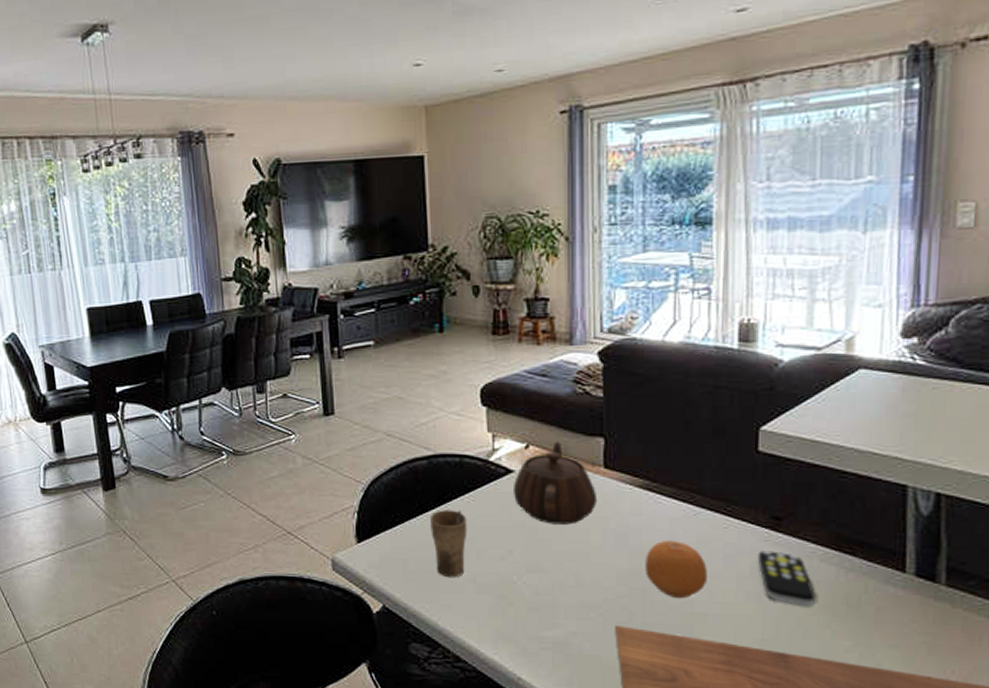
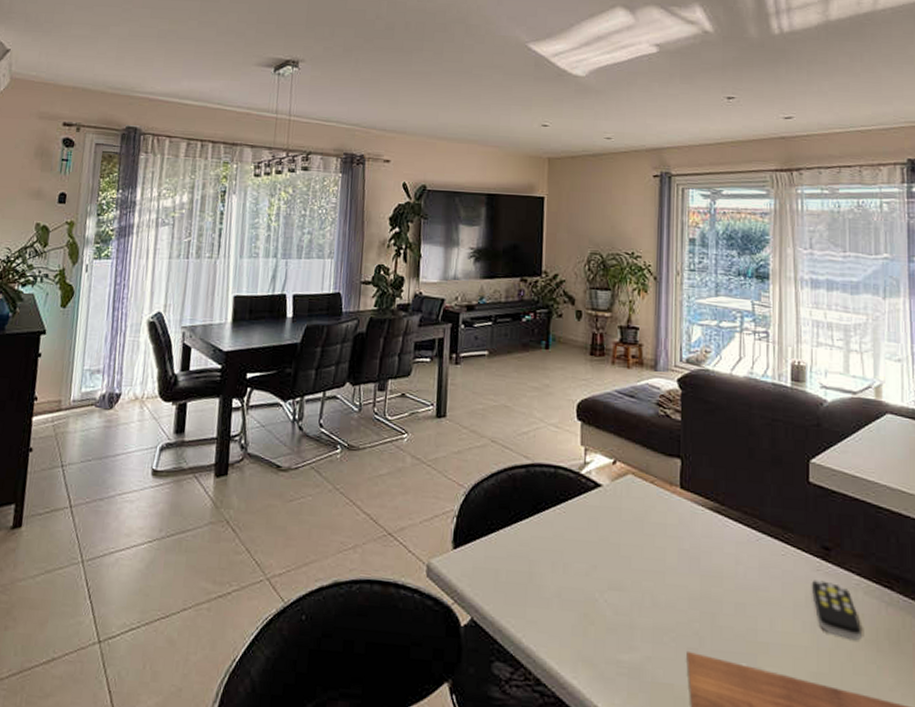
cup: present [430,510,468,578] -> none [523,519,557,592]
teapot: present [514,441,598,525] -> none [600,459,674,543]
fruit: present [645,540,707,599] -> none [714,563,768,626]

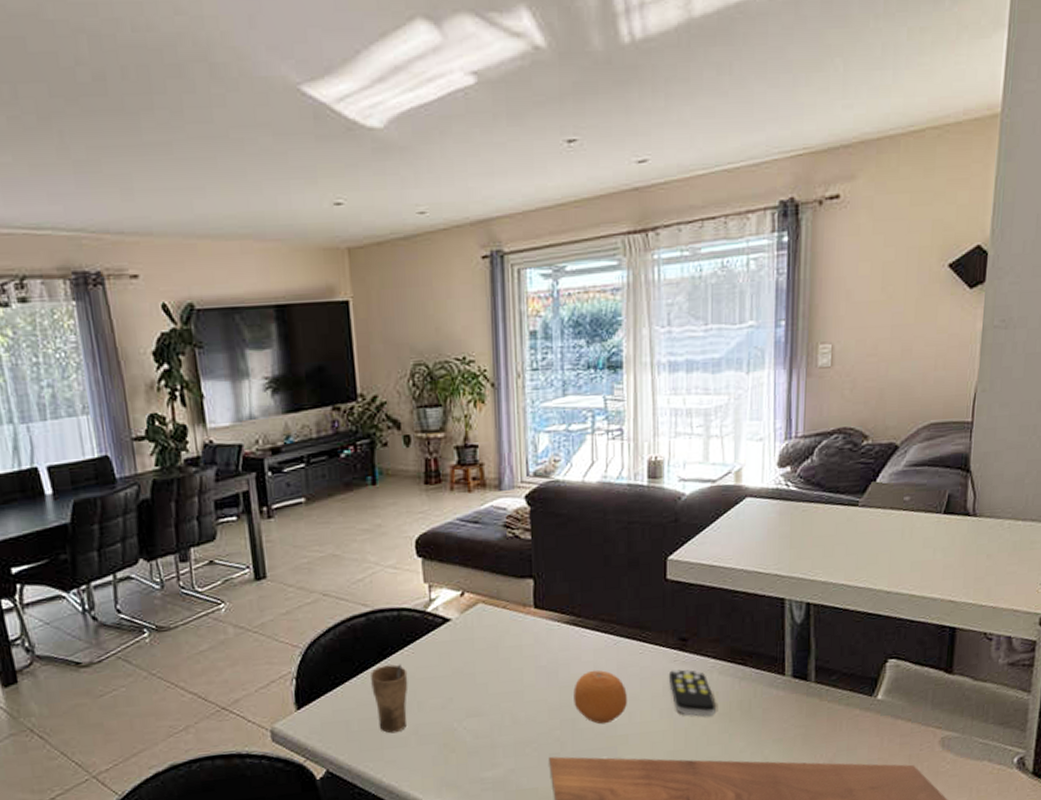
cup: none [523,519,557,592] -> present [371,664,408,734]
fruit: none [714,563,768,626] -> present [573,670,627,725]

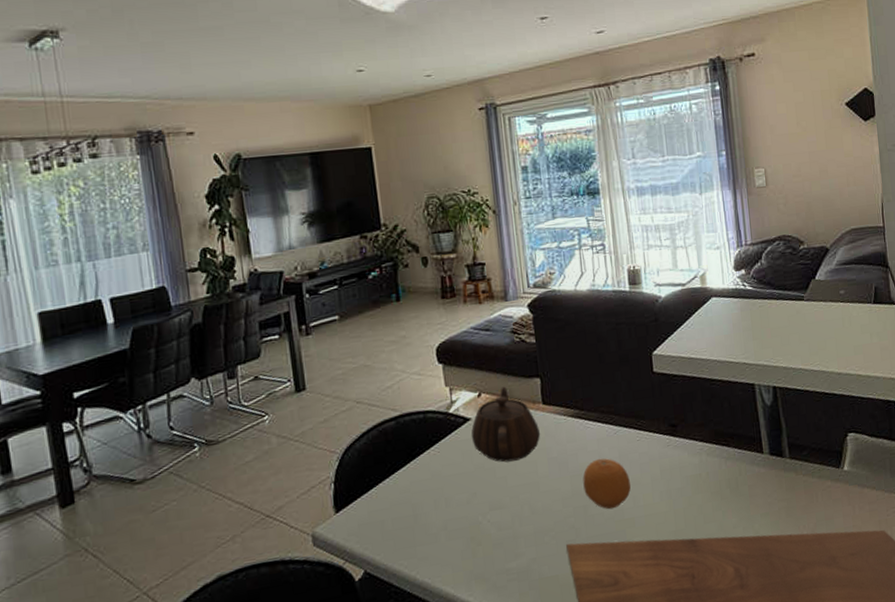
cup: present [371,664,408,734] -> none [402,463,437,531]
teapot: none [451,586,530,668] -> present [471,386,541,463]
remote control: present [668,669,717,717] -> none [663,452,709,497]

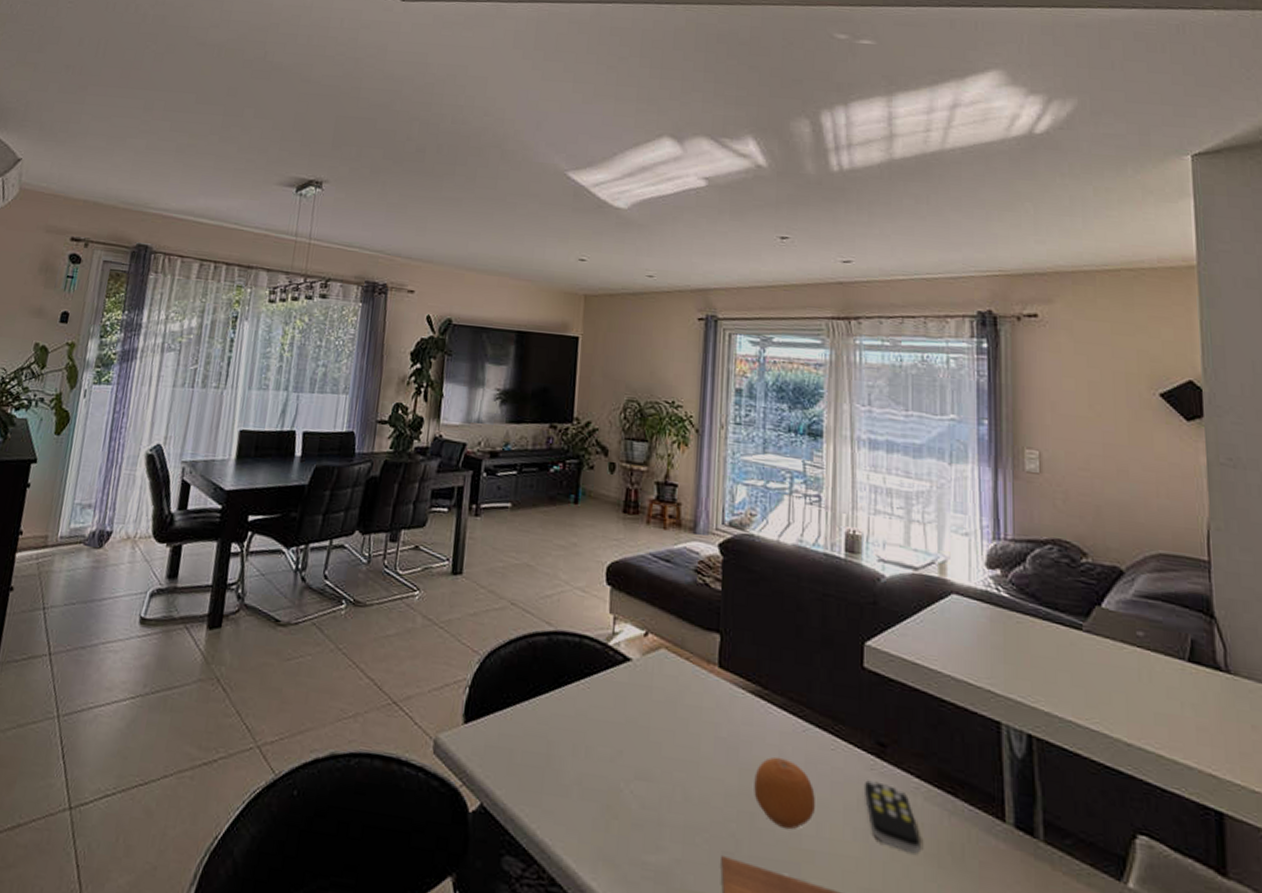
teapot: present [471,386,541,463] -> none [629,632,711,728]
remote control: none [663,452,709,497] -> present [863,780,922,854]

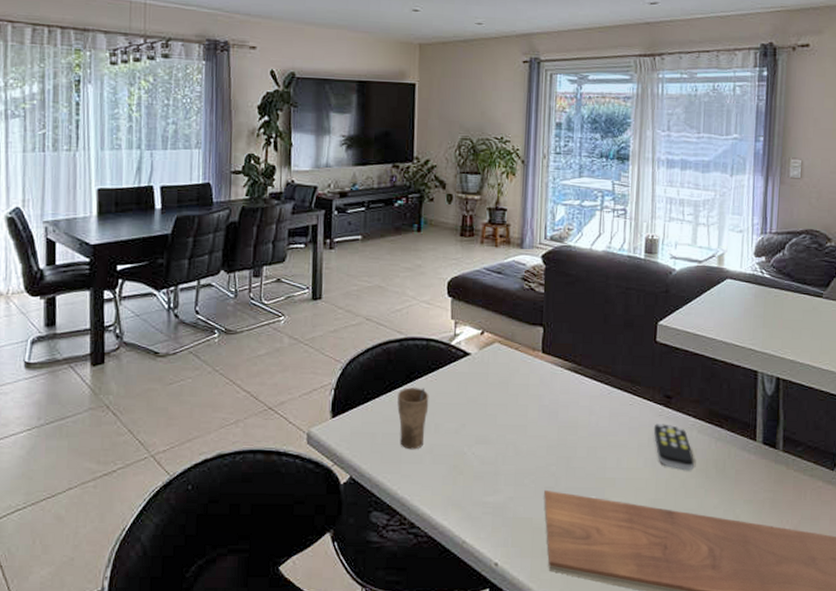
cup: none [541,694,580,778] -> present [397,387,429,450]
fruit: present [754,756,815,830] -> none [570,414,617,466]

